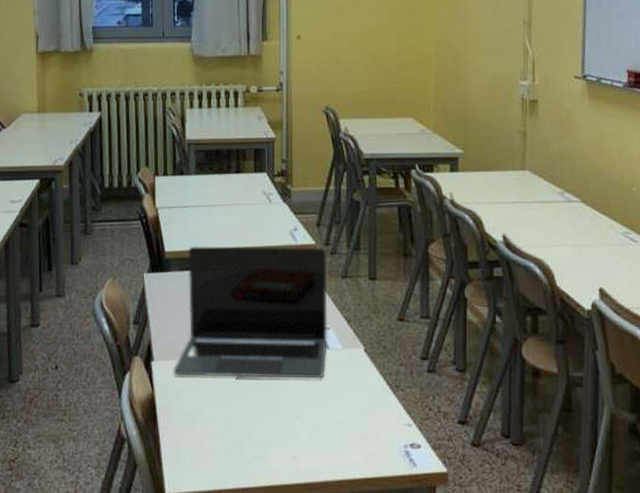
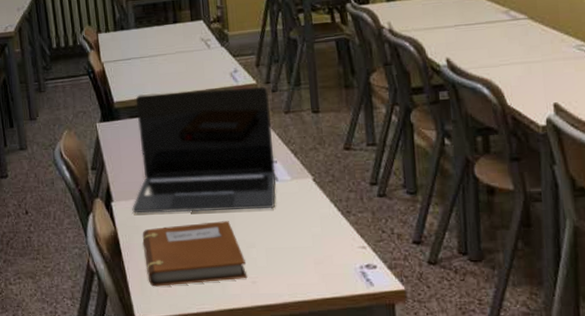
notebook: none [181,389,289,458] -> present [142,221,248,287]

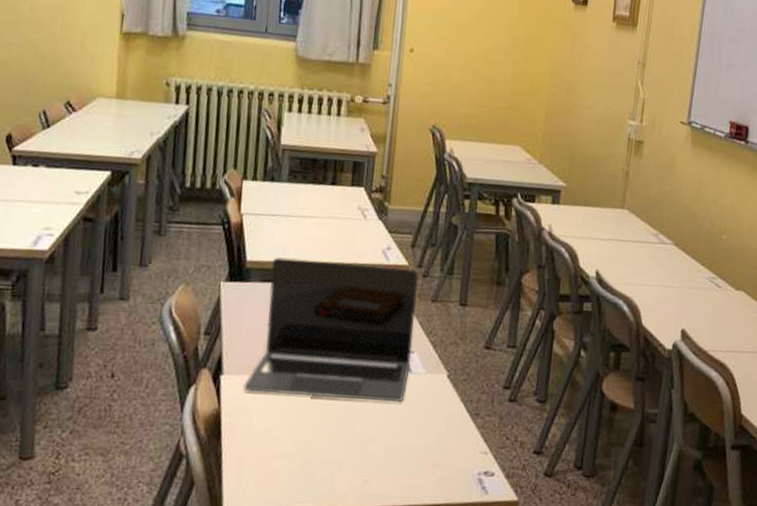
notebook: present [142,221,248,287] -> none [247,410,361,478]

